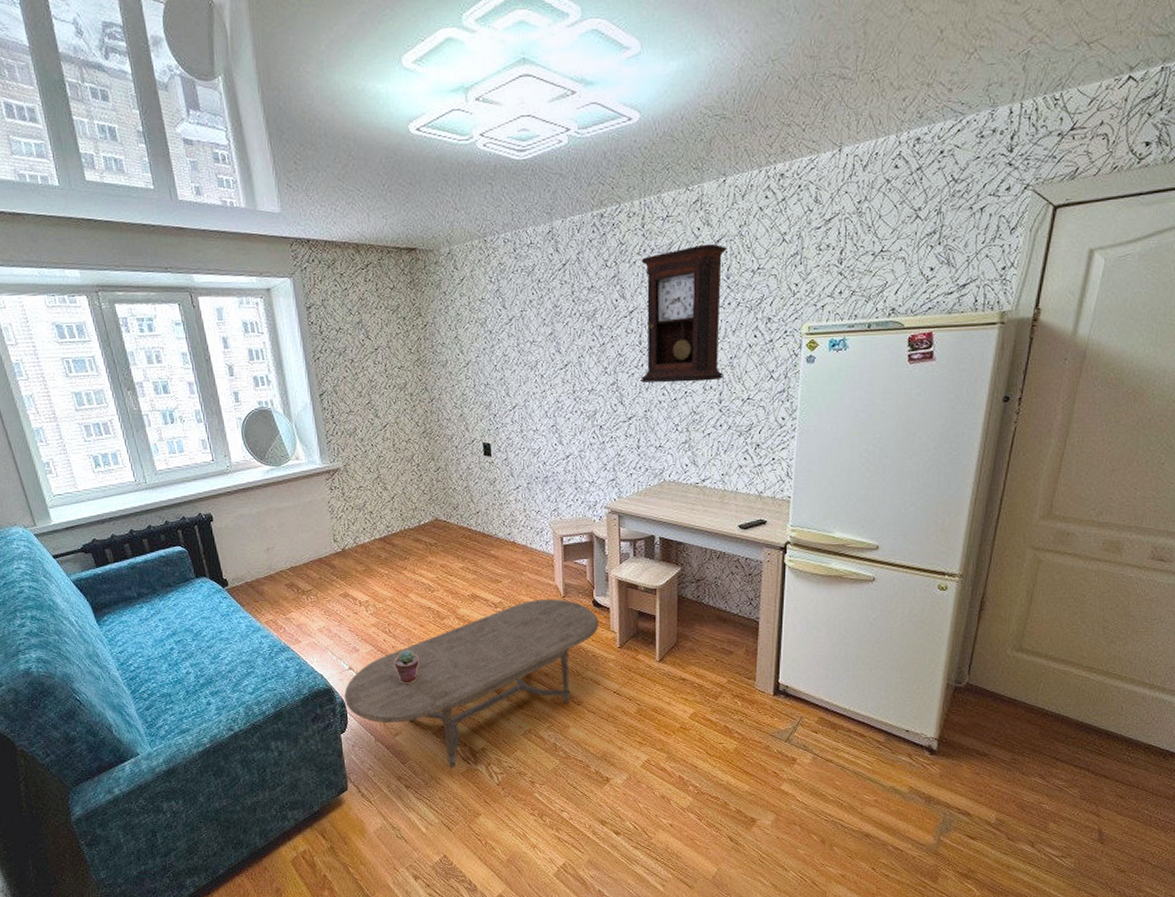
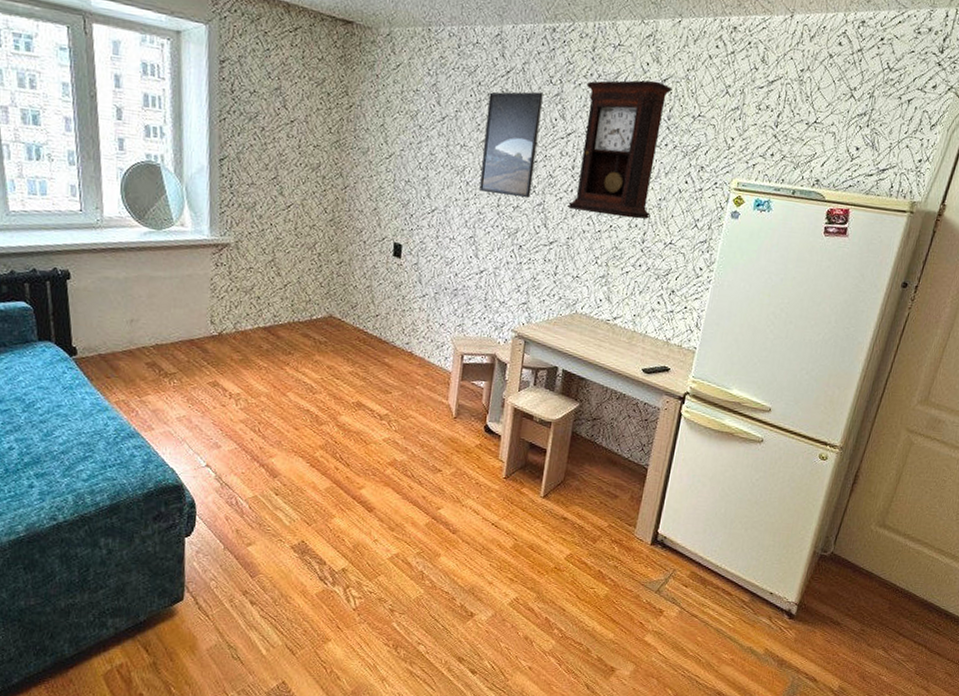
coffee table: present [344,599,599,768] -> none [196,417,488,587]
potted succulent: present [394,649,419,684] -> none [259,452,288,490]
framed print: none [550,277,603,382] -> present [479,91,543,199]

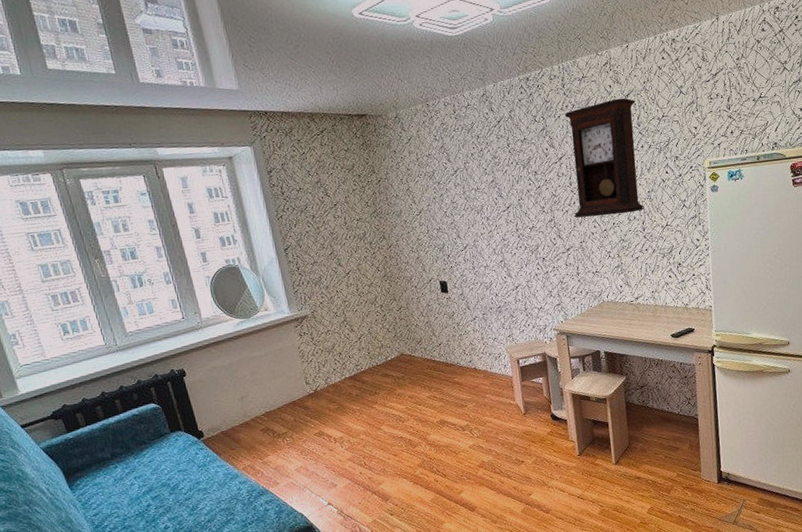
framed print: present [479,91,543,199] -> none [488,131,542,223]

